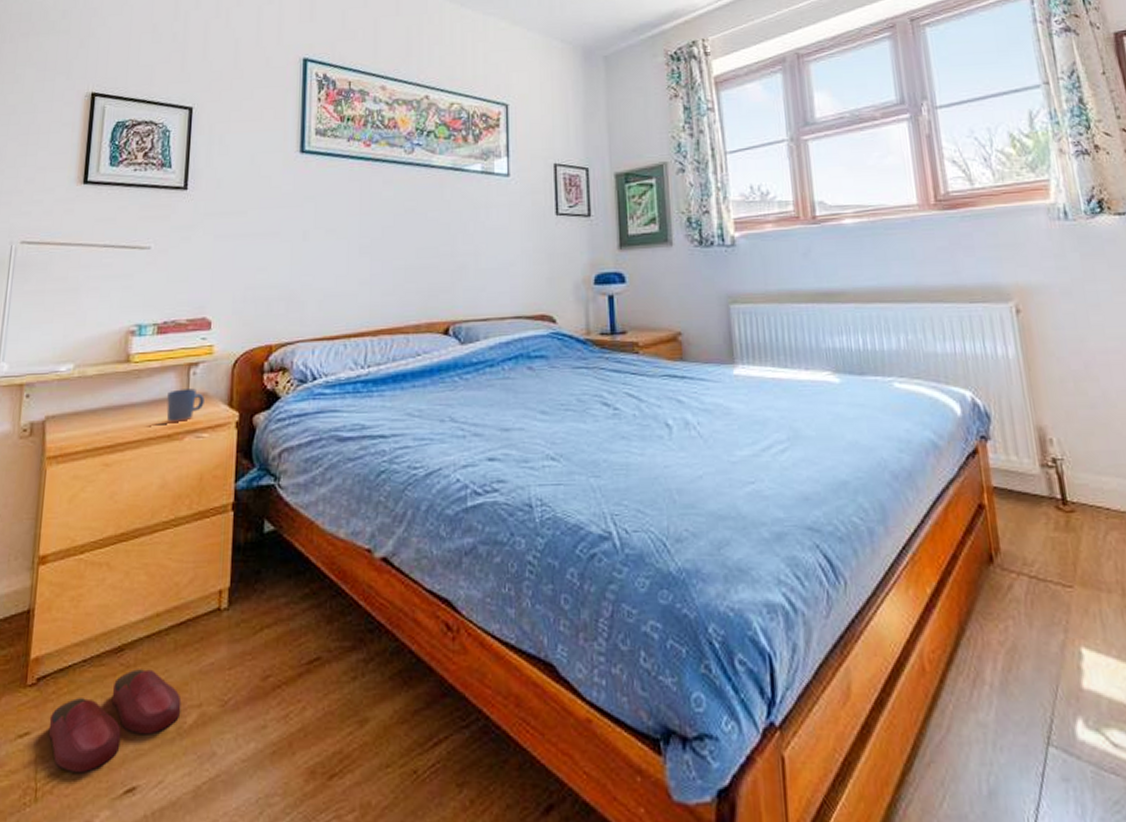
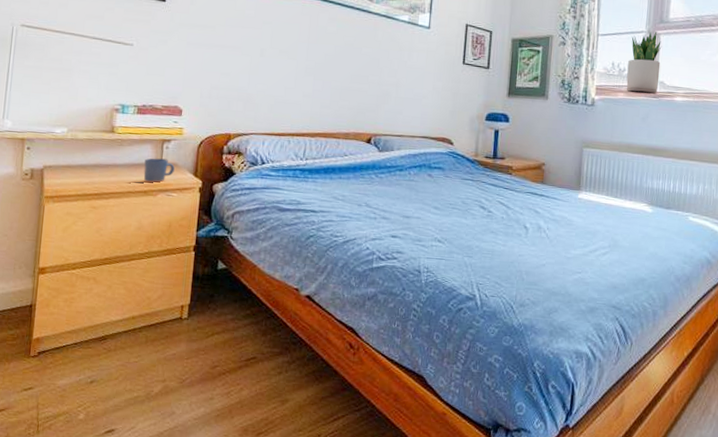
slippers: present [48,669,182,774] -> none [47,353,150,418]
planter: none [770,138,817,222] -> present [626,32,662,95]

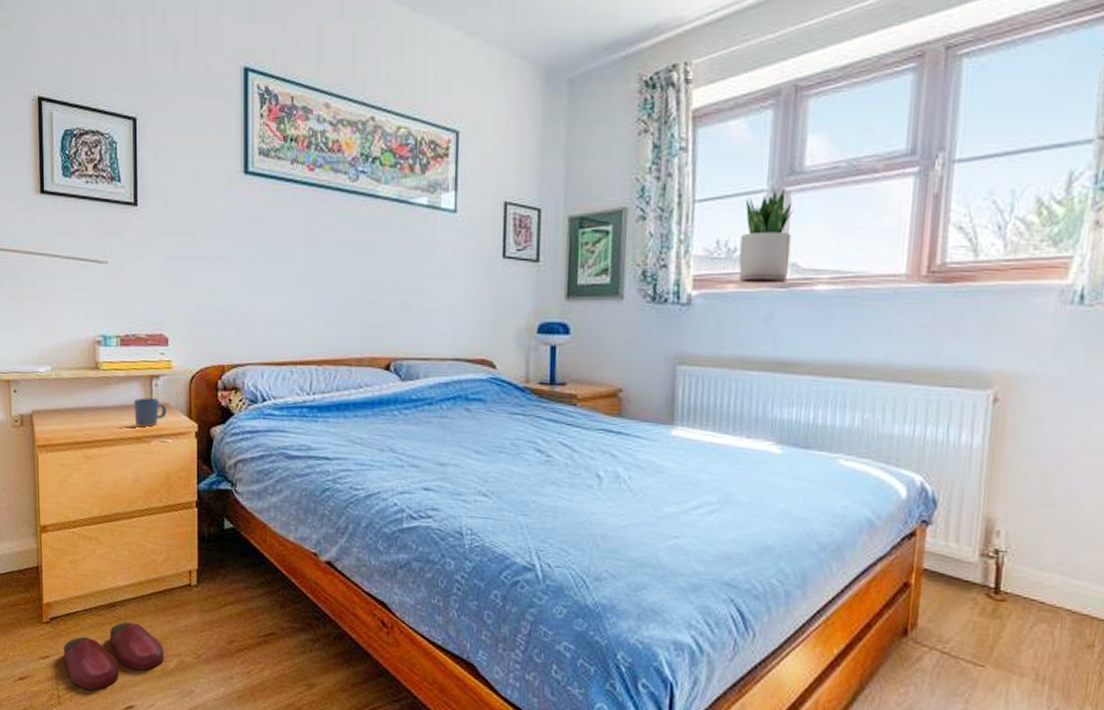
slippers: none [47,353,150,418] -> present [63,622,164,691]

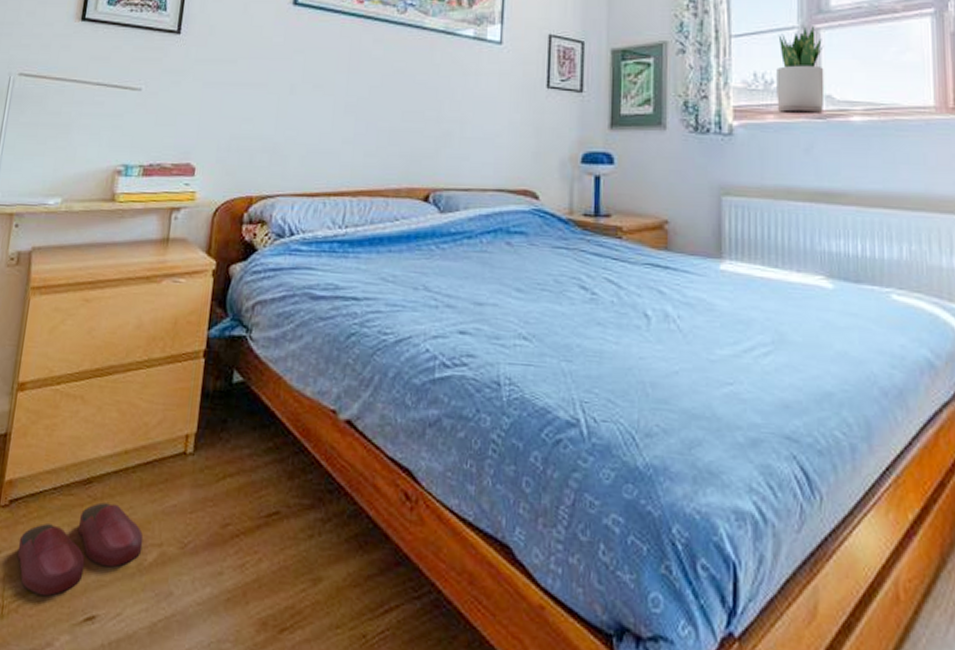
mug: present [134,398,167,427] -> none [146,232,184,265]

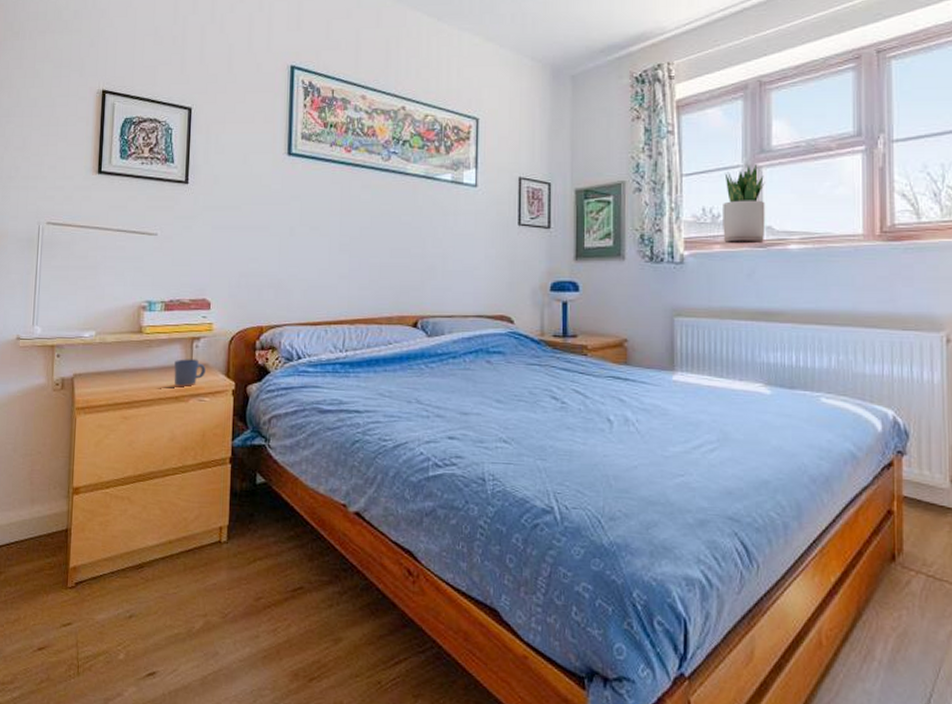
slippers: present [17,502,144,597] -> none [86,583,191,658]
mug: none [146,232,184,265] -> present [174,359,206,386]

